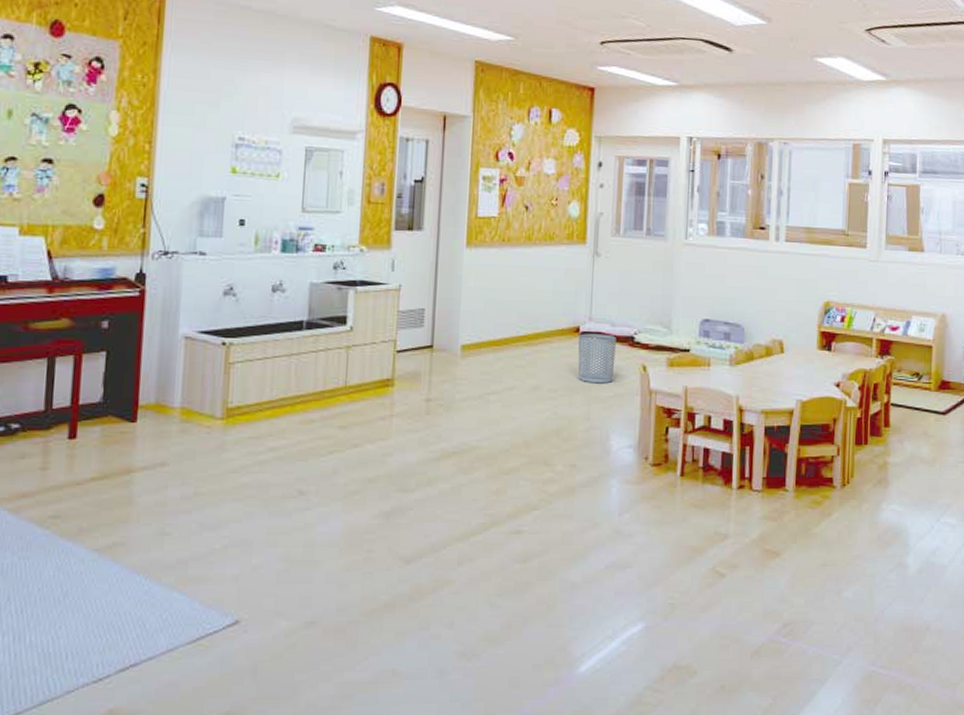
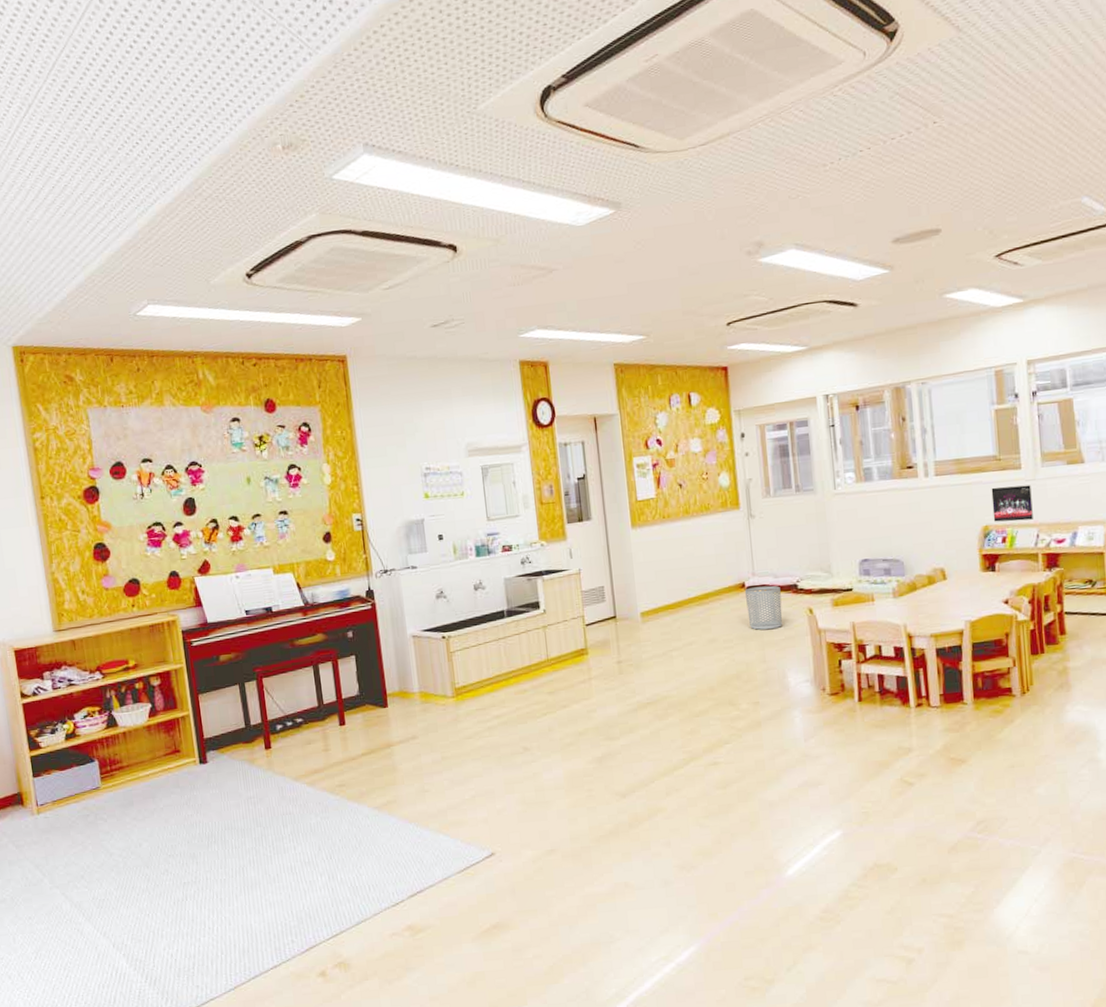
album cover: none [835,262,873,302] -> present [991,485,1033,522]

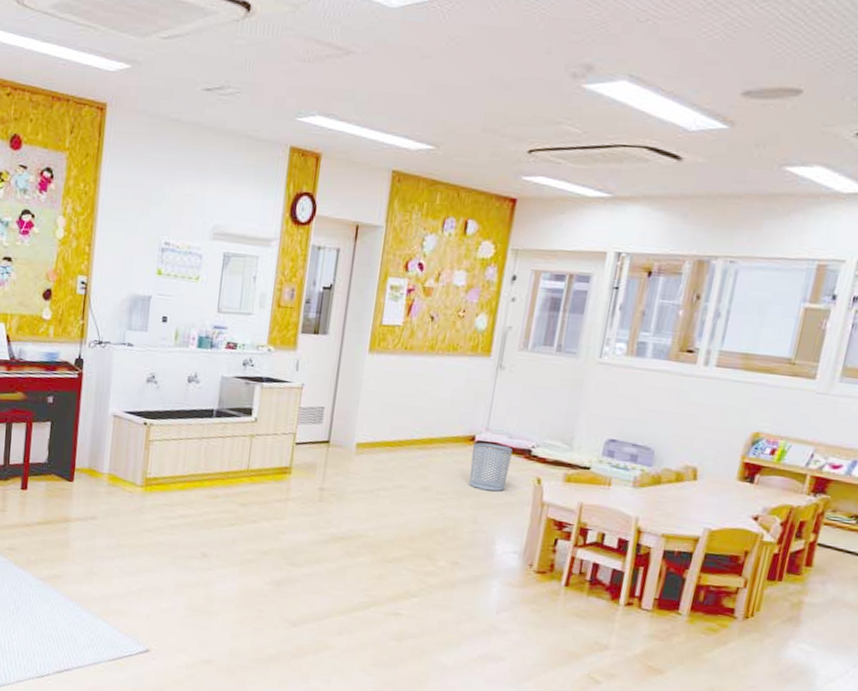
album cover: present [991,485,1033,522] -> none [767,392,821,437]

